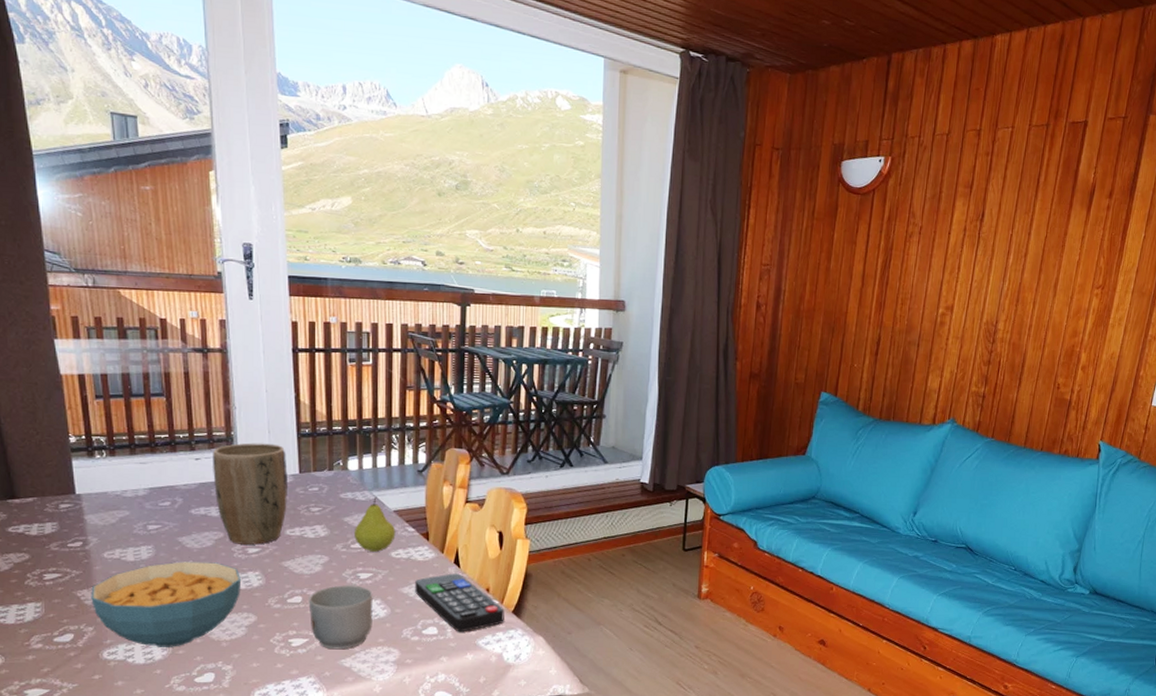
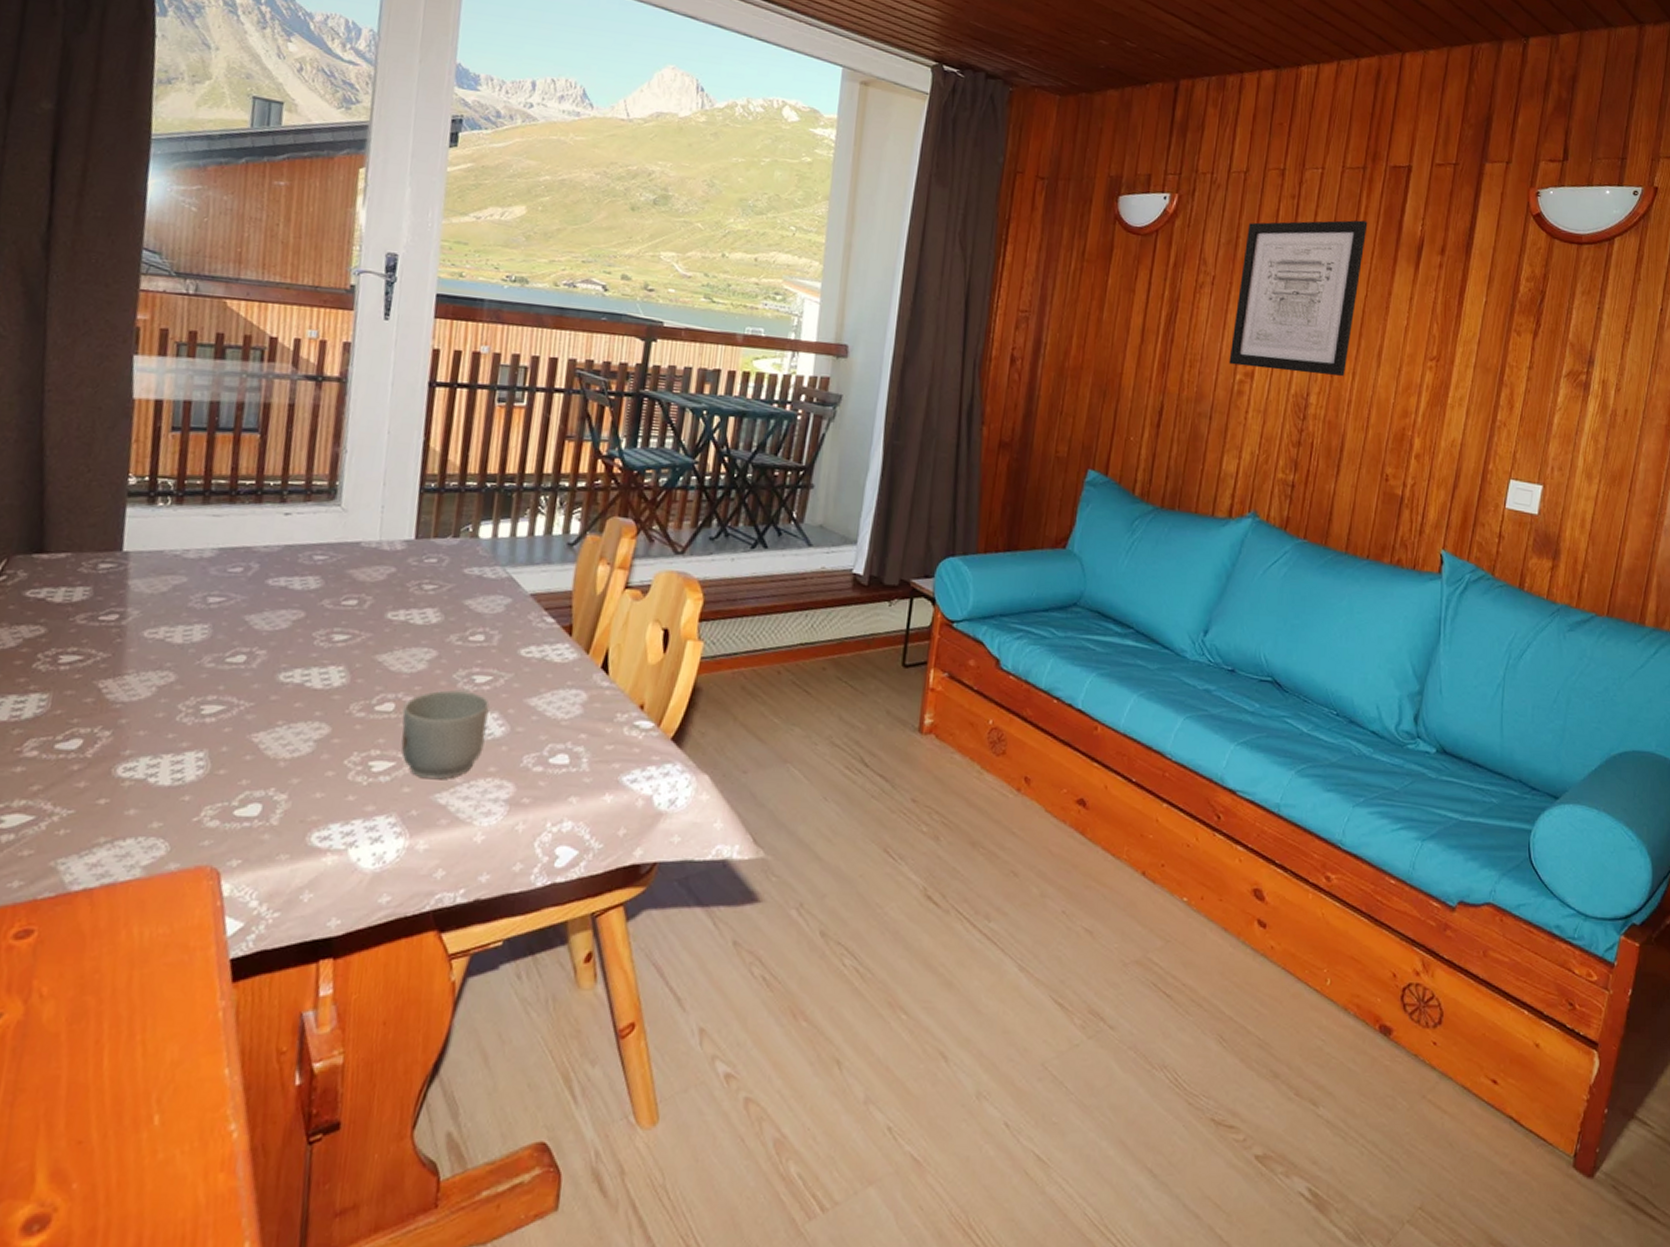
cereal bowl: present [91,561,241,647] -> none [115,647,318,765]
plant pot: present [213,443,289,545] -> none [302,496,402,630]
fruit: present [353,496,396,552] -> none [474,574,530,648]
remote control: present [415,573,505,632] -> none [545,681,661,764]
wall art: none [933,171,1049,306] -> present [1228,220,1368,377]

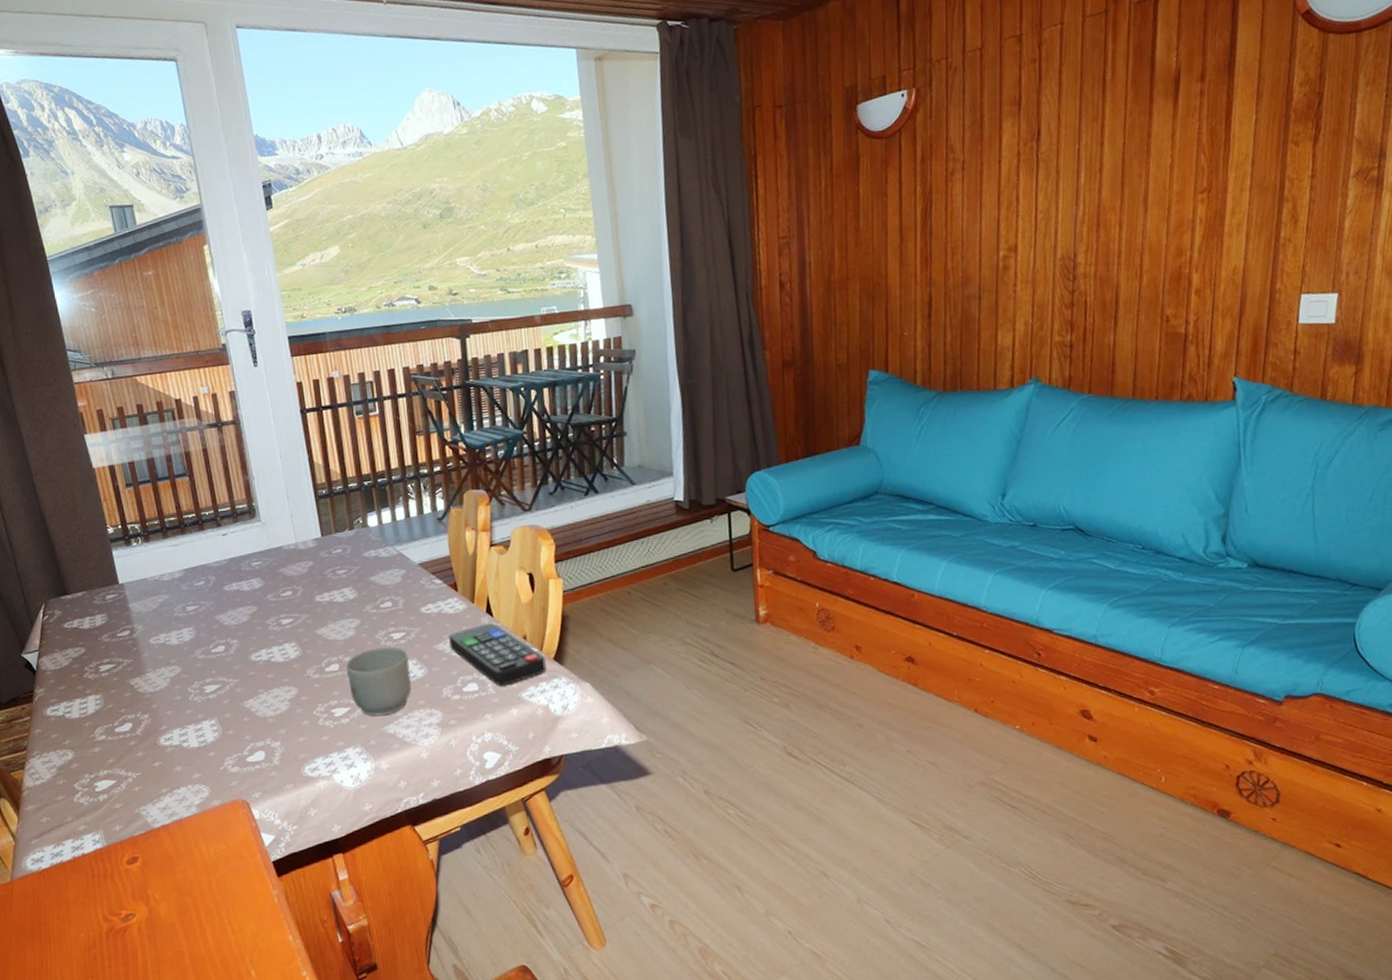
remote control: none [545,681,661,764] -> present [449,623,546,686]
wall art: present [1228,220,1368,377] -> none [989,66,1117,243]

